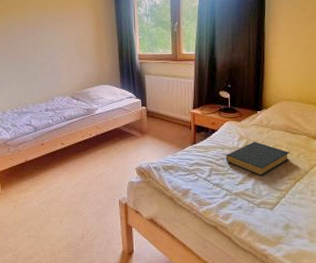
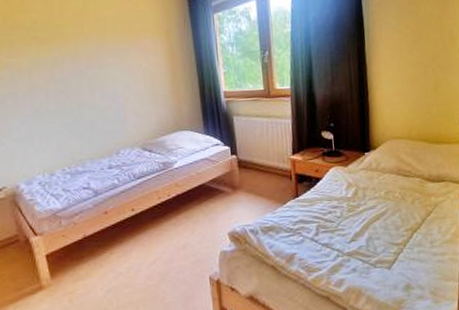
hardback book: present [226,141,289,176] -> none [334,188,404,230]

